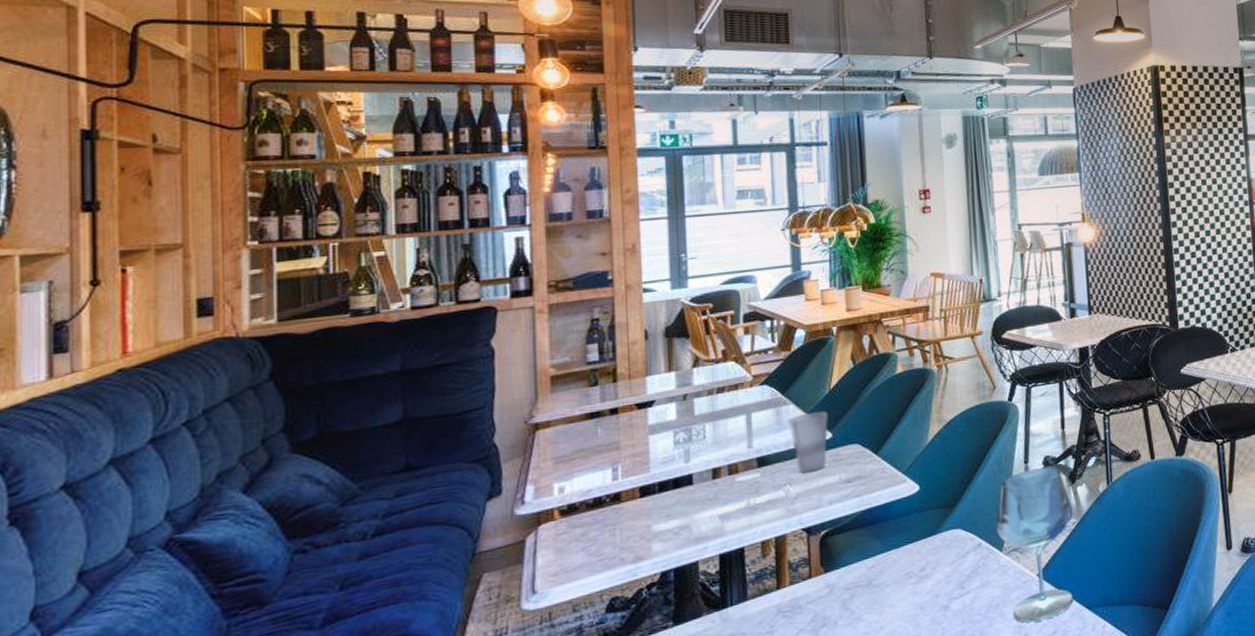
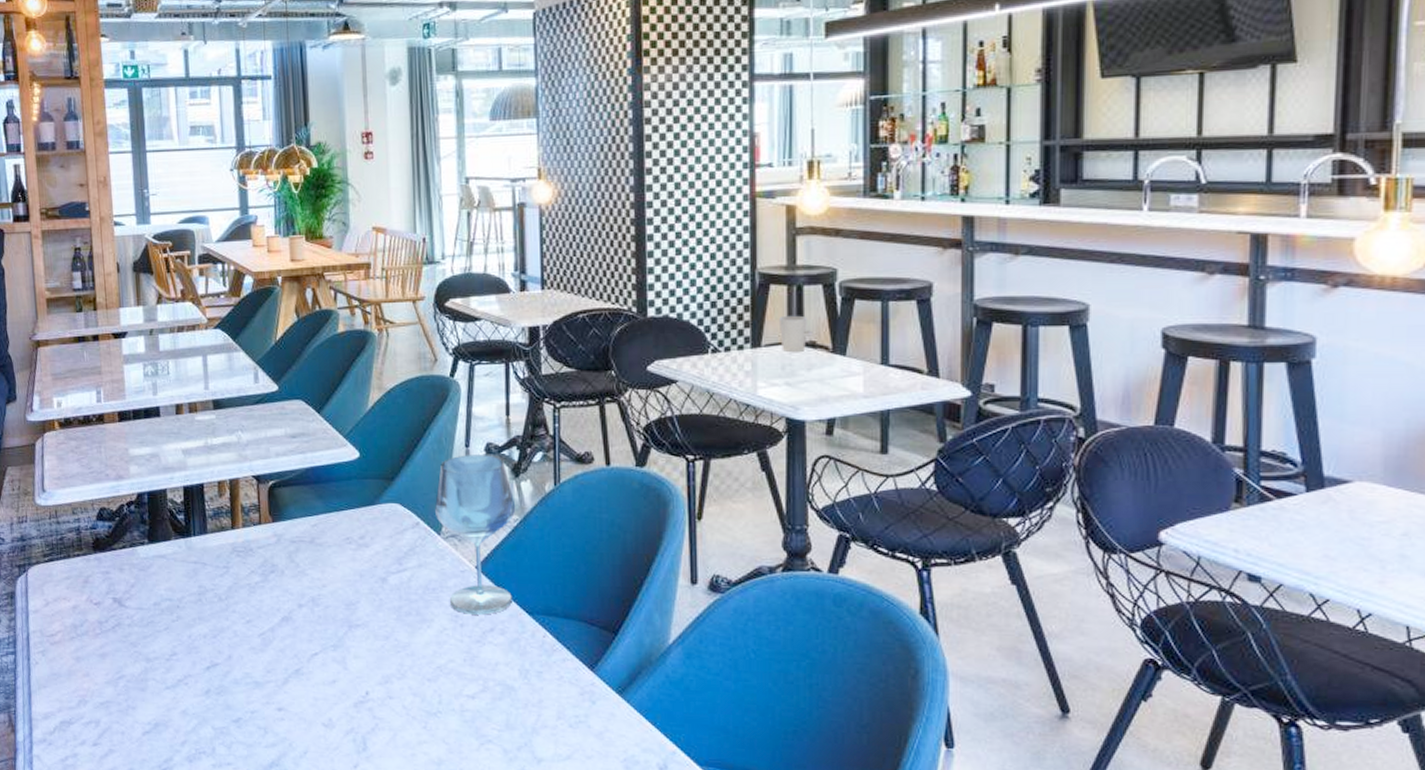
cup: present [788,411,828,473] -> none [239,362,275,422]

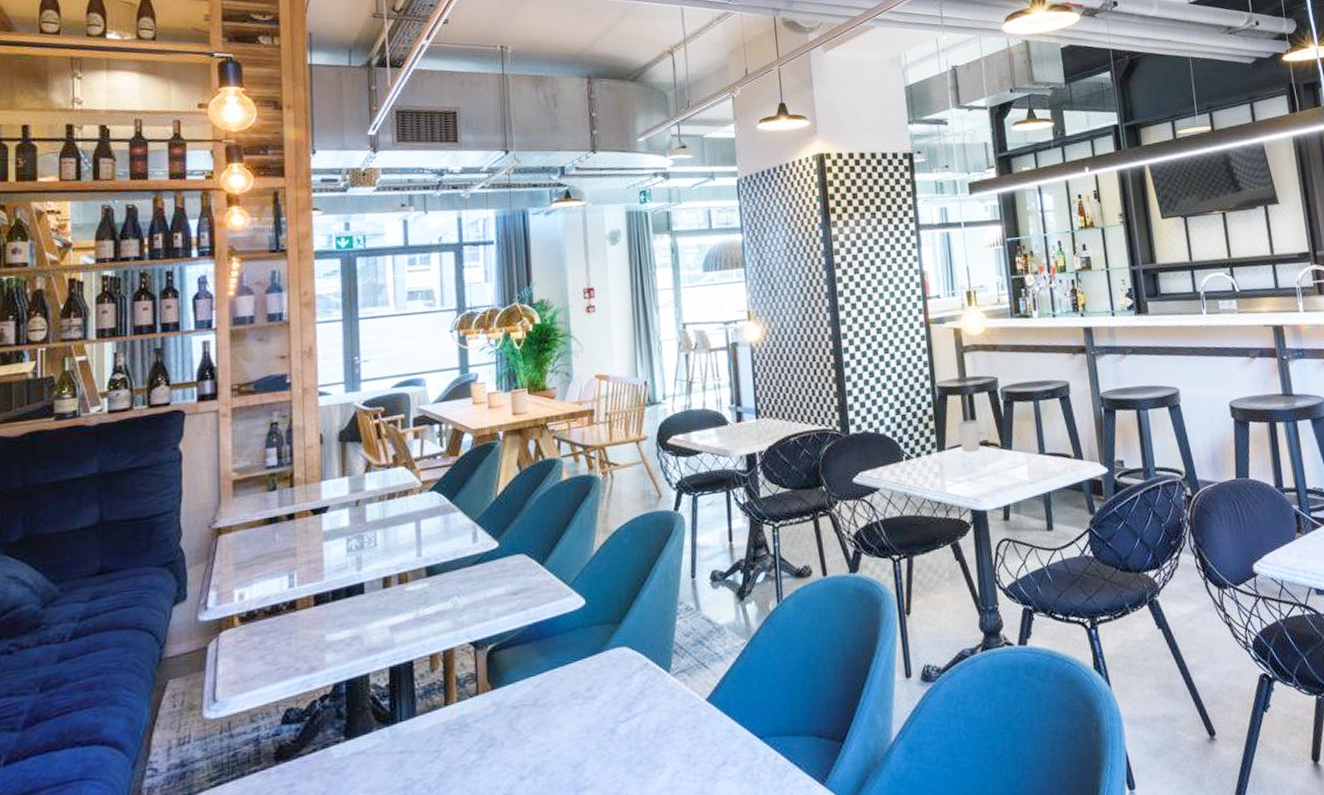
wine glass: present [435,455,516,615] -> none [663,582,743,751]

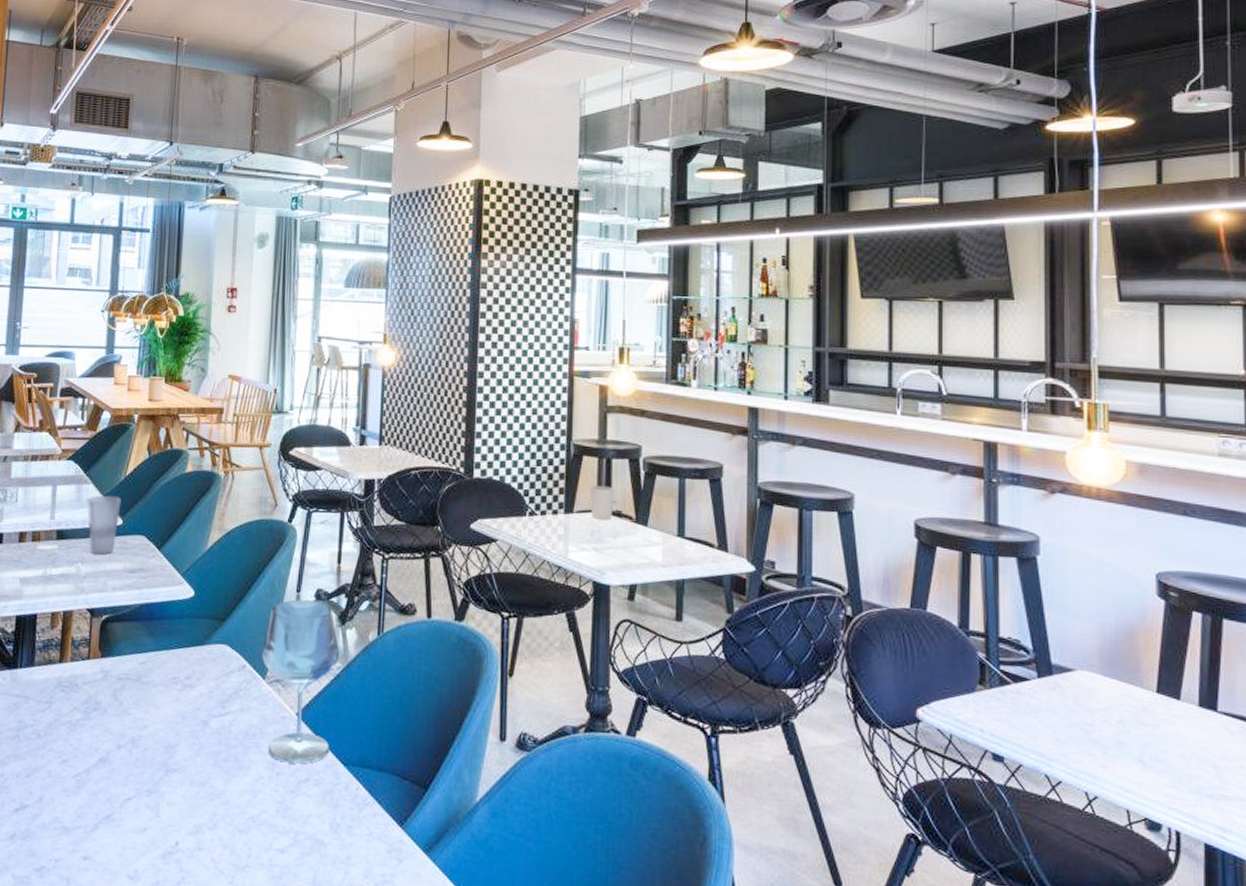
cup: none [456,519,495,584] -> present [86,495,121,555]
wine glass: none [663,582,743,751] -> present [262,599,340,764]

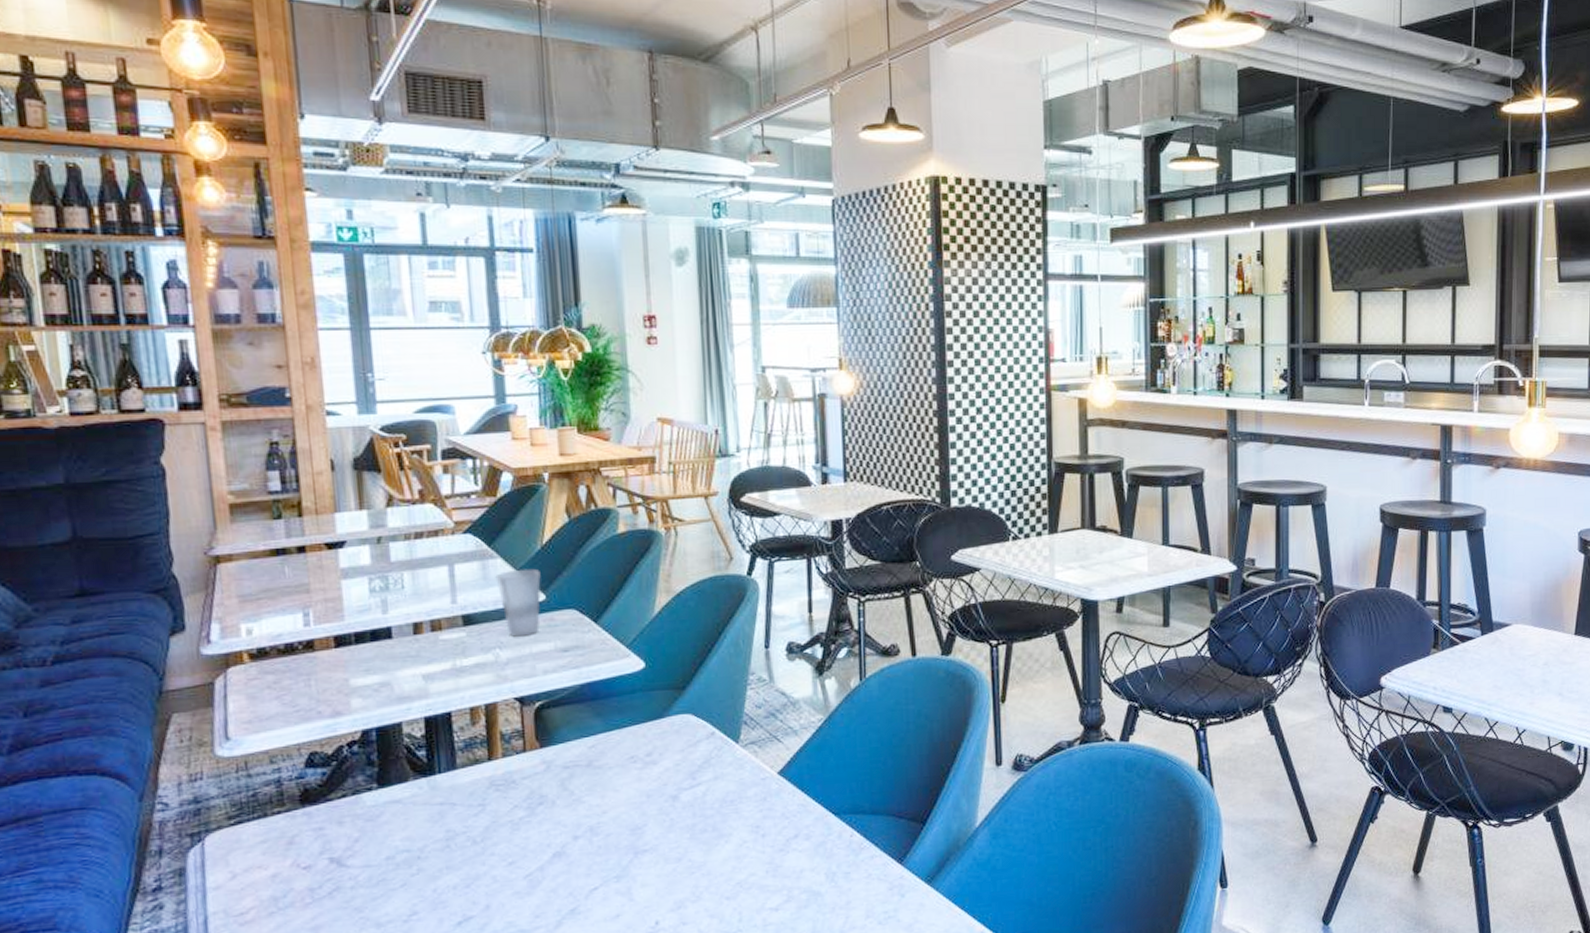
wine glass: present [262,599,340,764] -> none [732,654,820,823]
cup: present [589,485,619,521] -> none [1073,502,1103,538]

